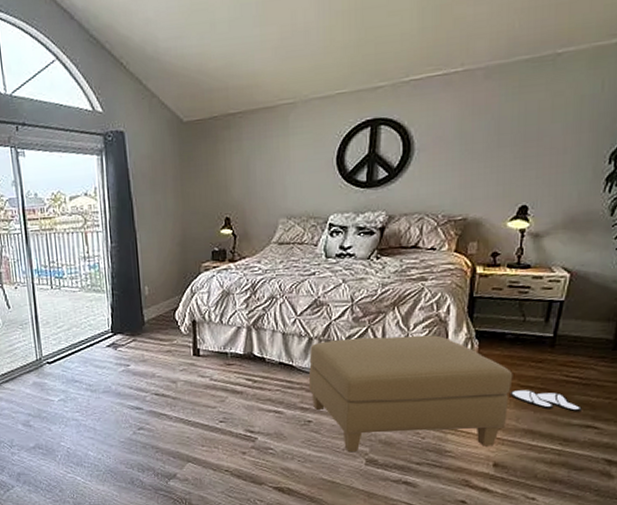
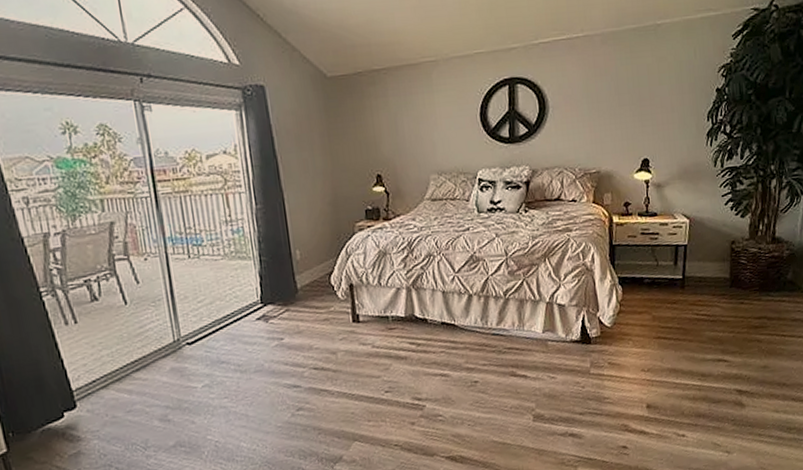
ottoman: present [308,335,513,453] -> none [470,284,654,410]
slippers: present [510,390,582,412] -> none [653,330,712,348]

